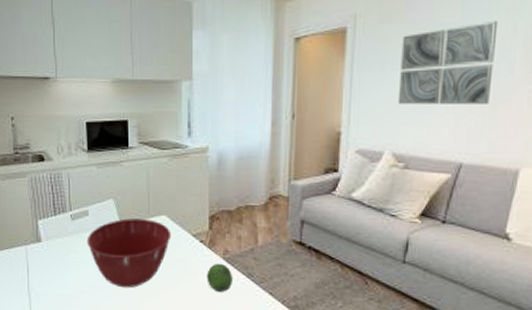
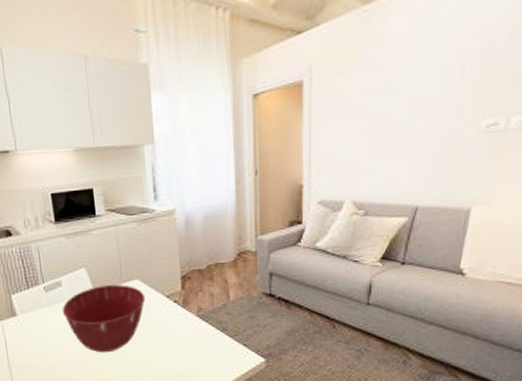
fruit: present [206,263,232,292] -> none [182,320,208,348]
wall art: present [397,21,499,105] -> none [355,65,447,153]

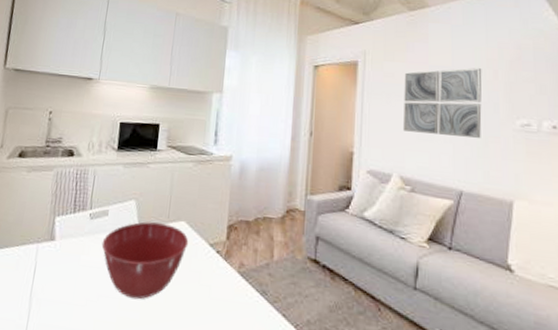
wall art: none [355,65,447,153] -> present [402,68,482,139]

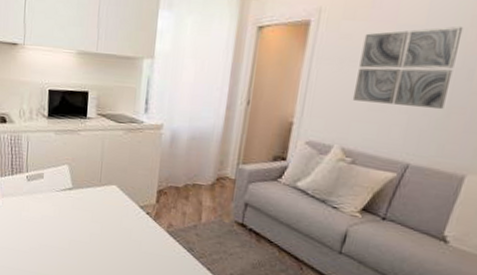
mixing bowl: present [101,221,189,300] -> none [39,184,120,250]

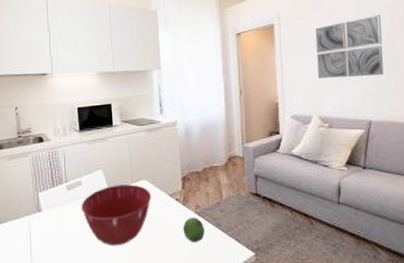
mixing bowl: none [39,184,120,250] -> present [81,184,152,246]
fruit: none [149,235,174,263] -> present [183,217,205,242]

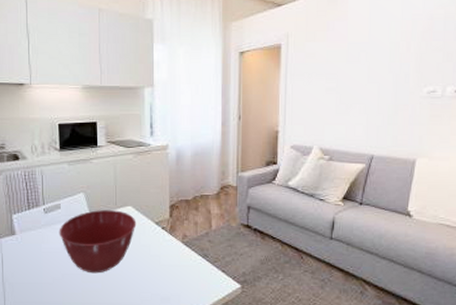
fruit: present [183,217,205,242] -> none [168,246,190,272]
wall art: present [315,14,384,78] -> none [322,42,396,108]

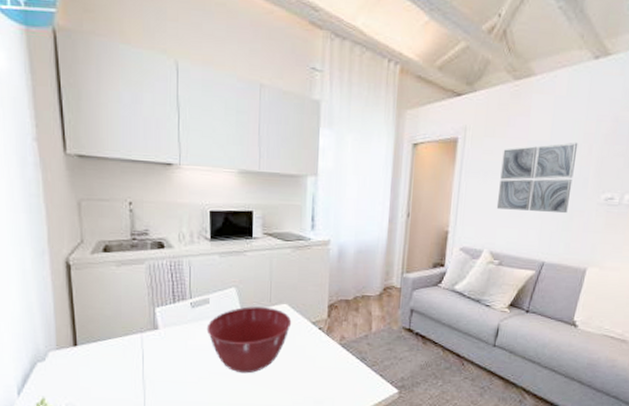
wall art: none [322,42,396,108] -> present [496,142,578,214]

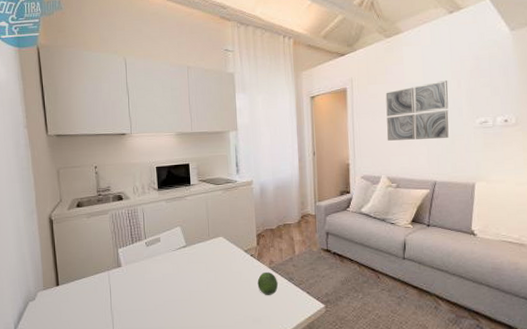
mixing bowl: present [206,306,292,374] -> none [159,241,228,299]
fruit: none [323,348,347,375] -> present [257,271,278,295]

